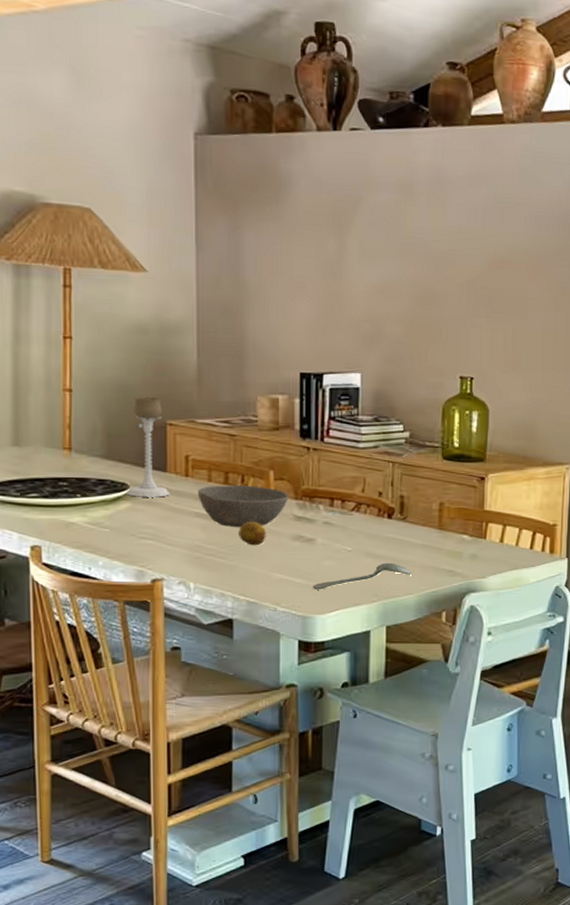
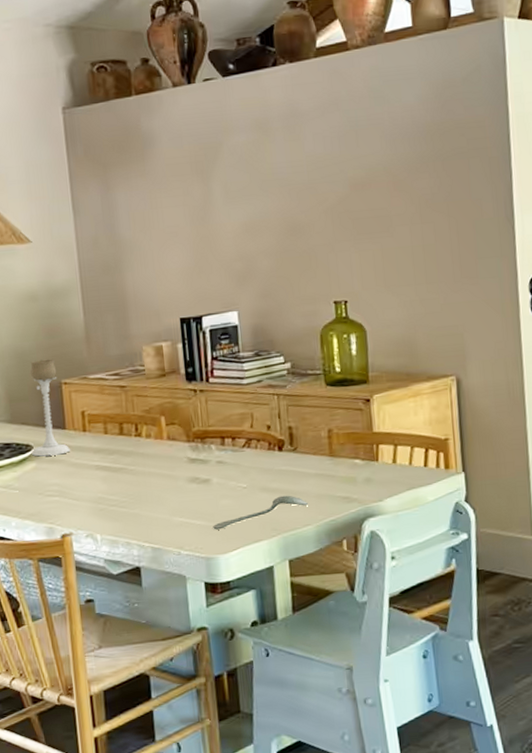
bowl: present [197,485,289,528] -> none [95,433,182,477]
fruit: present [239,521,266,546] -> none [137,468,164,493]

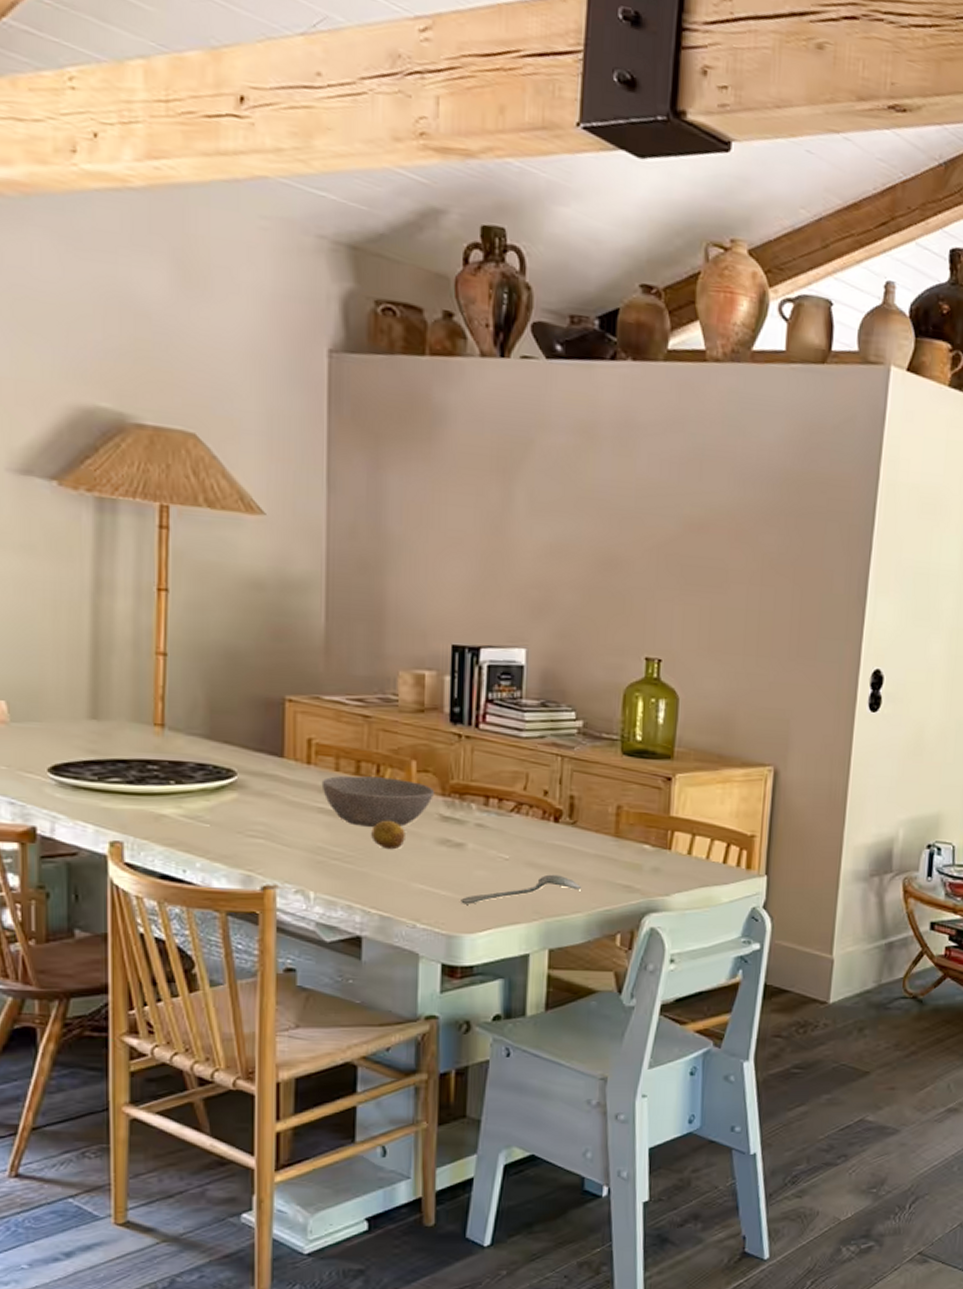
candle holder: present [31,359,71,457] -> none [232,665,288,788]
bowl: none [95,433,182,477] -> present [321,775,435,828]
fruit: none [137,468,164,493] -> present [371,820,405,850]

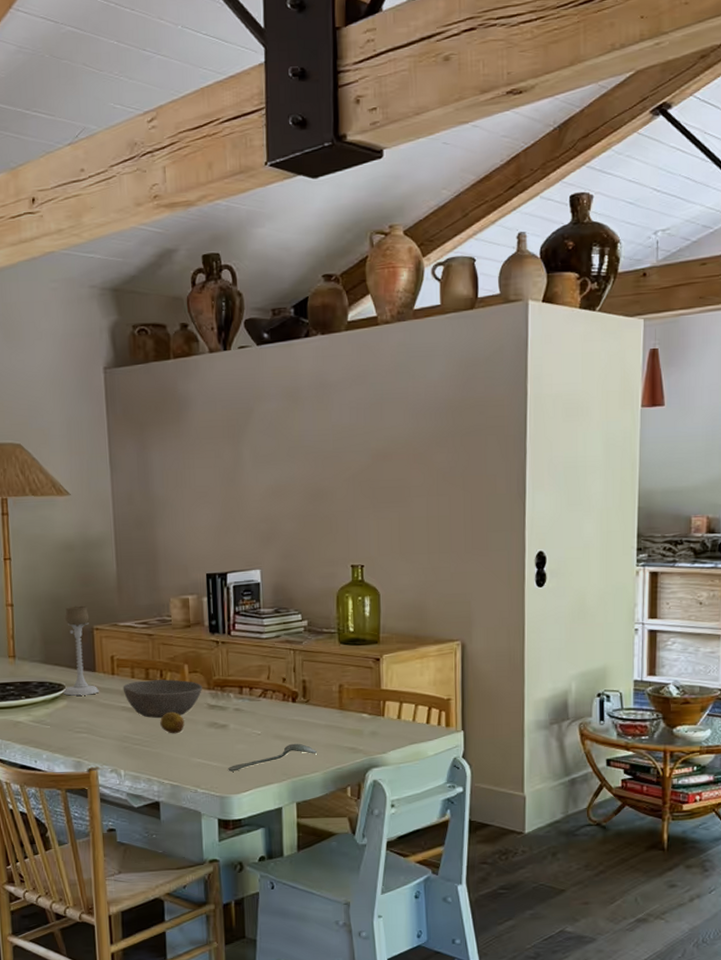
candle holder: none [232,665,288,788] -> present [62,605,100,696]

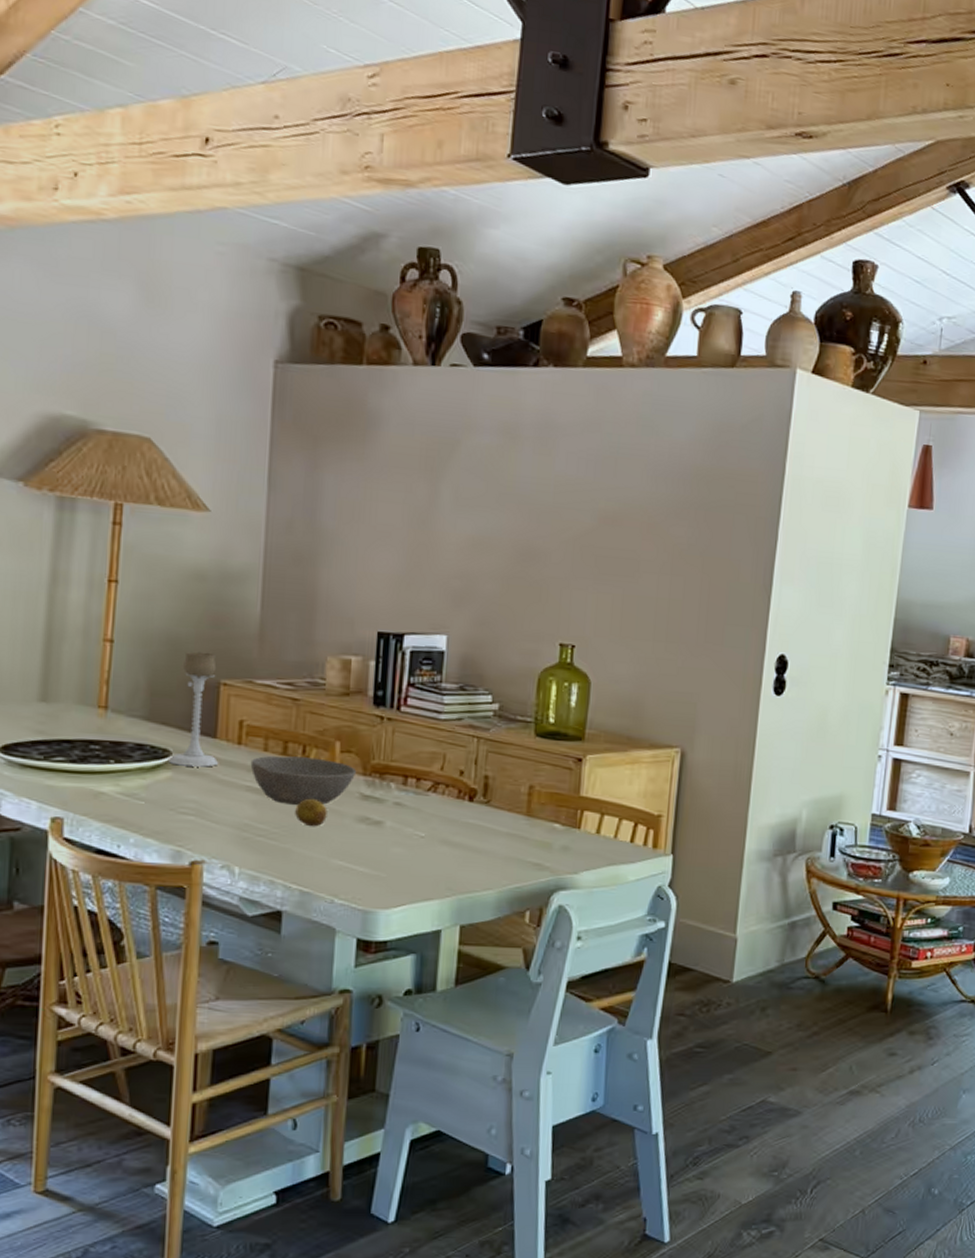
spoon: present [228,743,318,772] -> none [377,852,494,881]

